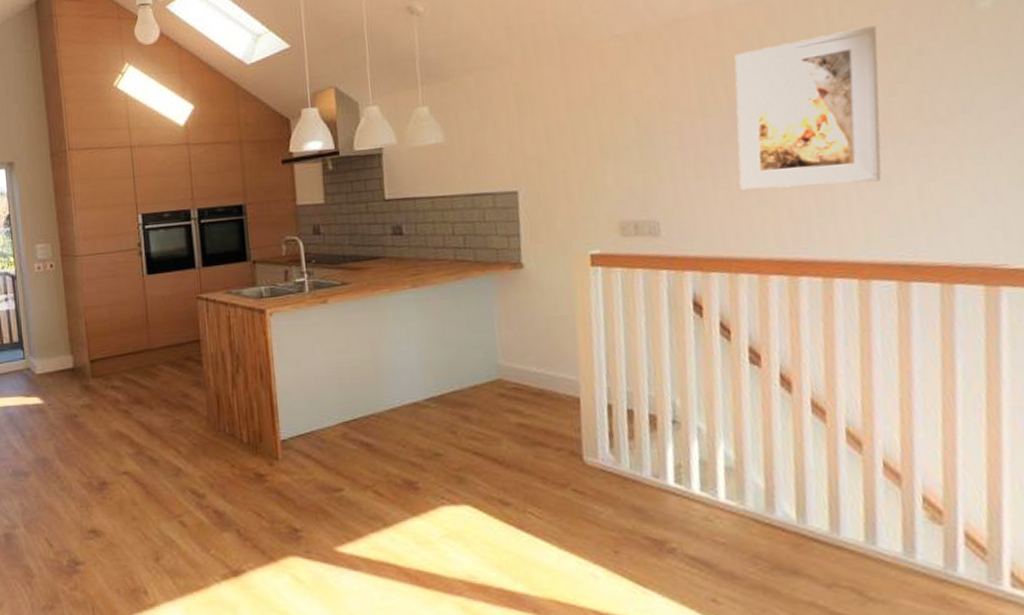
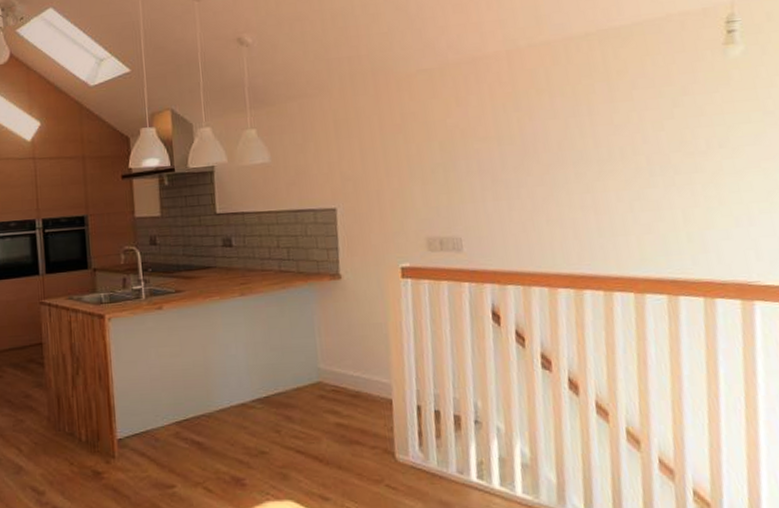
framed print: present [734,25,882,190] -> none [525,68,653,211]

